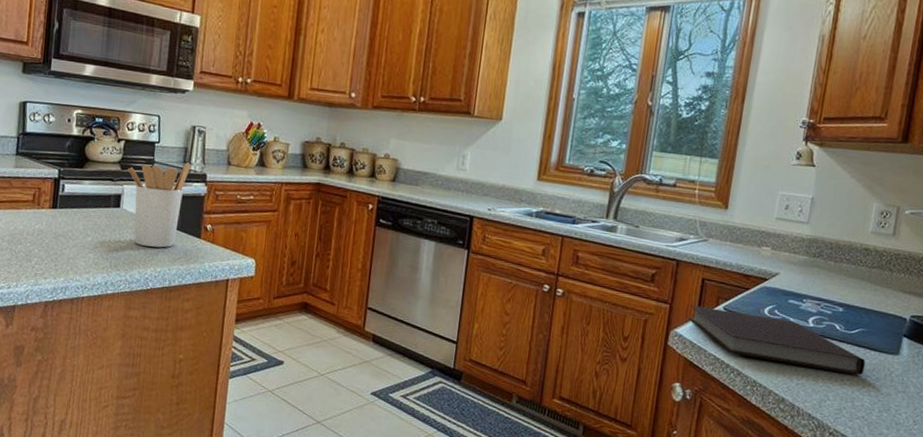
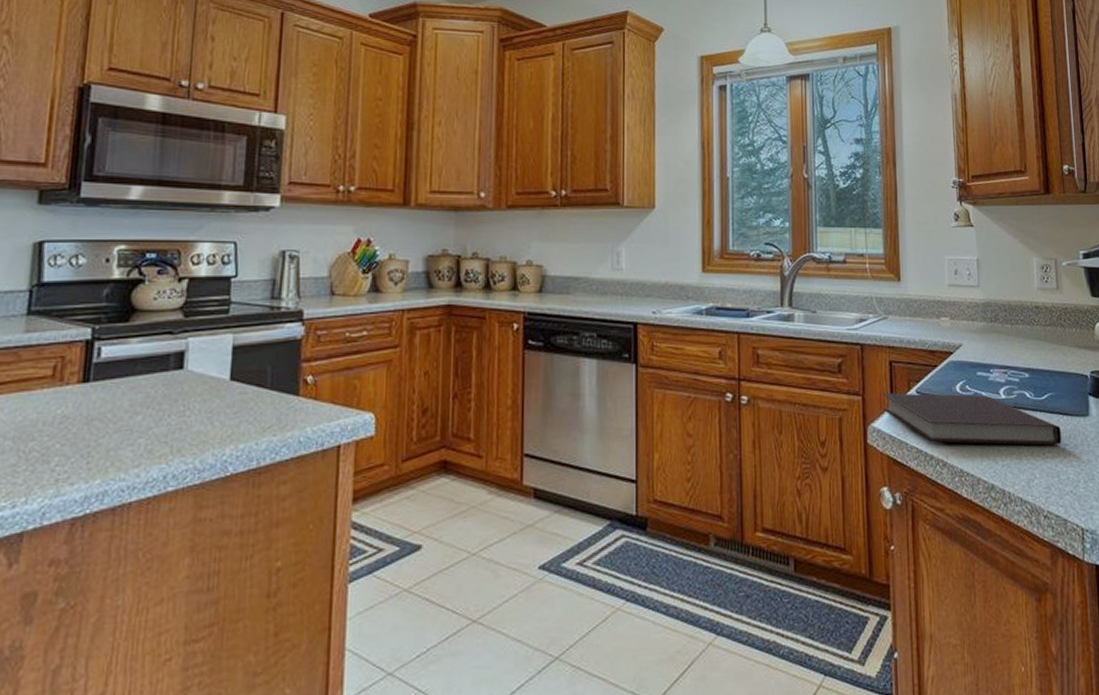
utensil holder: present [128,161,190,248] -> none [193,297,281,417]

